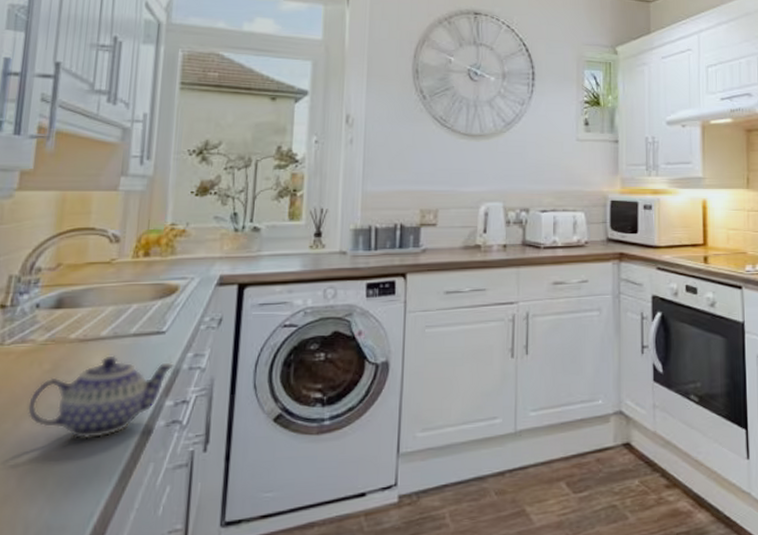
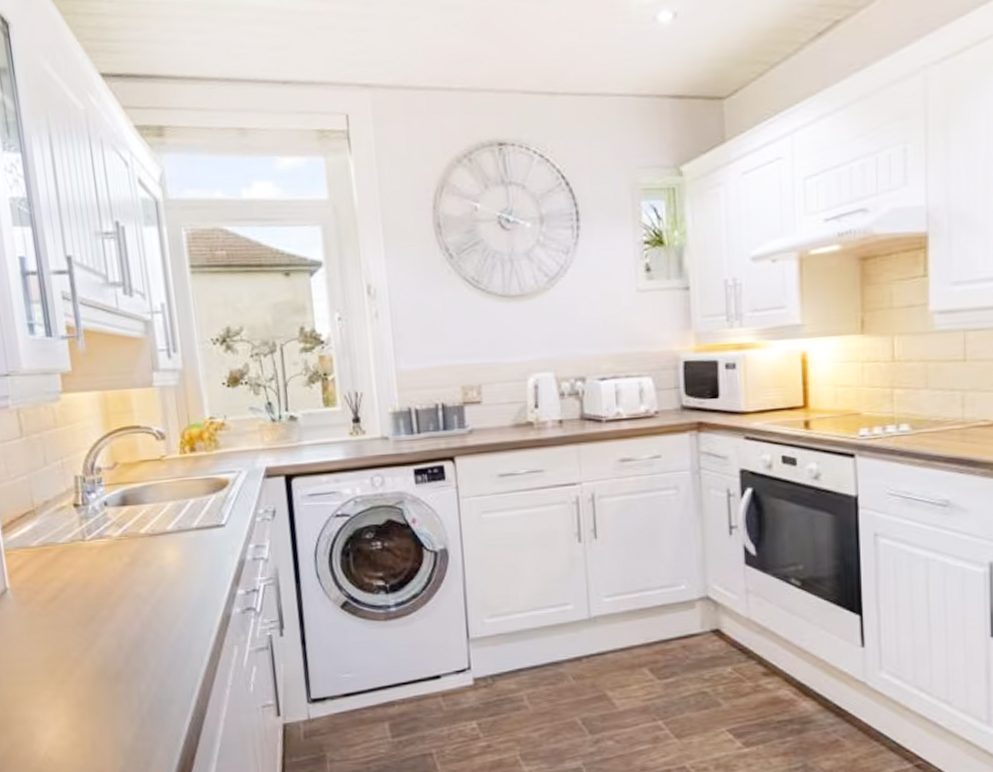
teapot: present [28,355,174,439] -> none [118,548,239,625]

